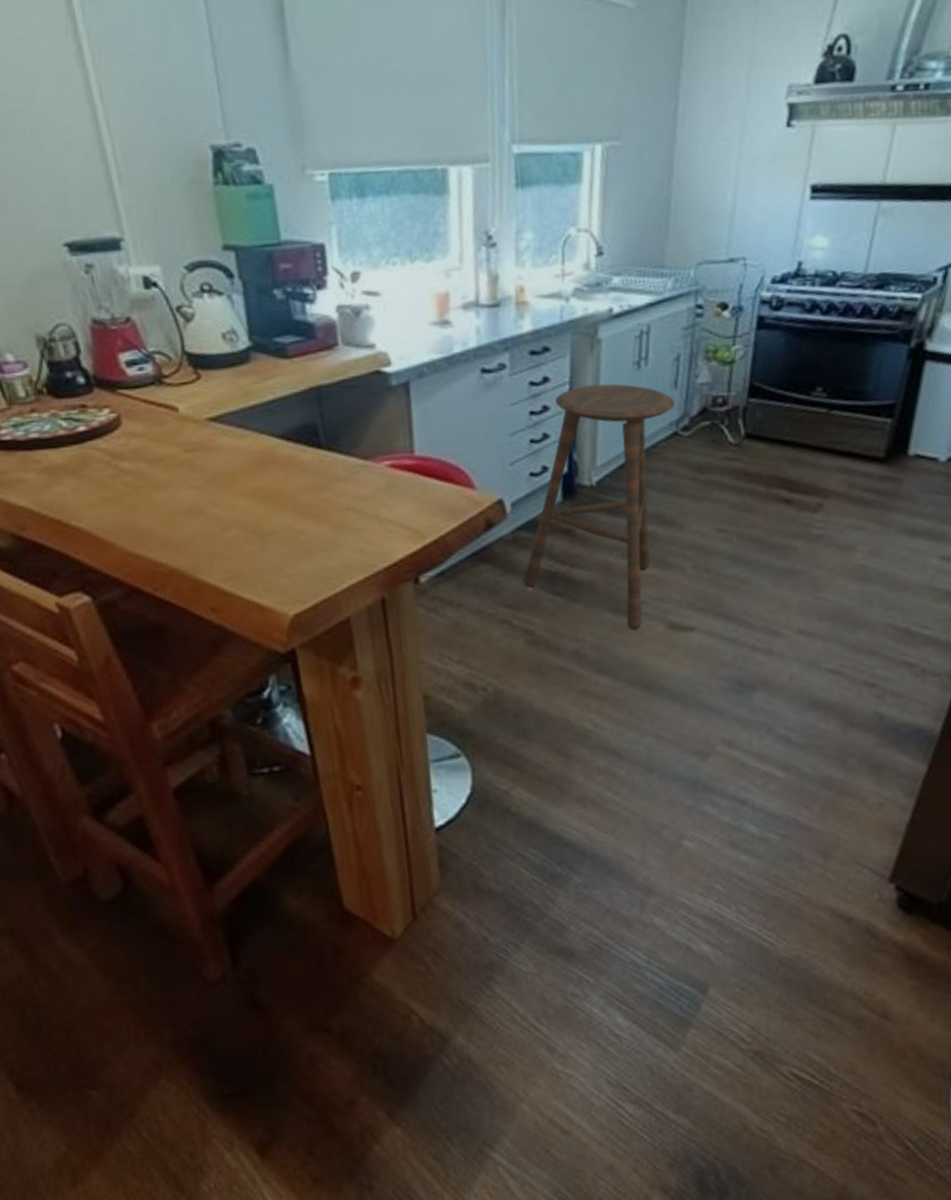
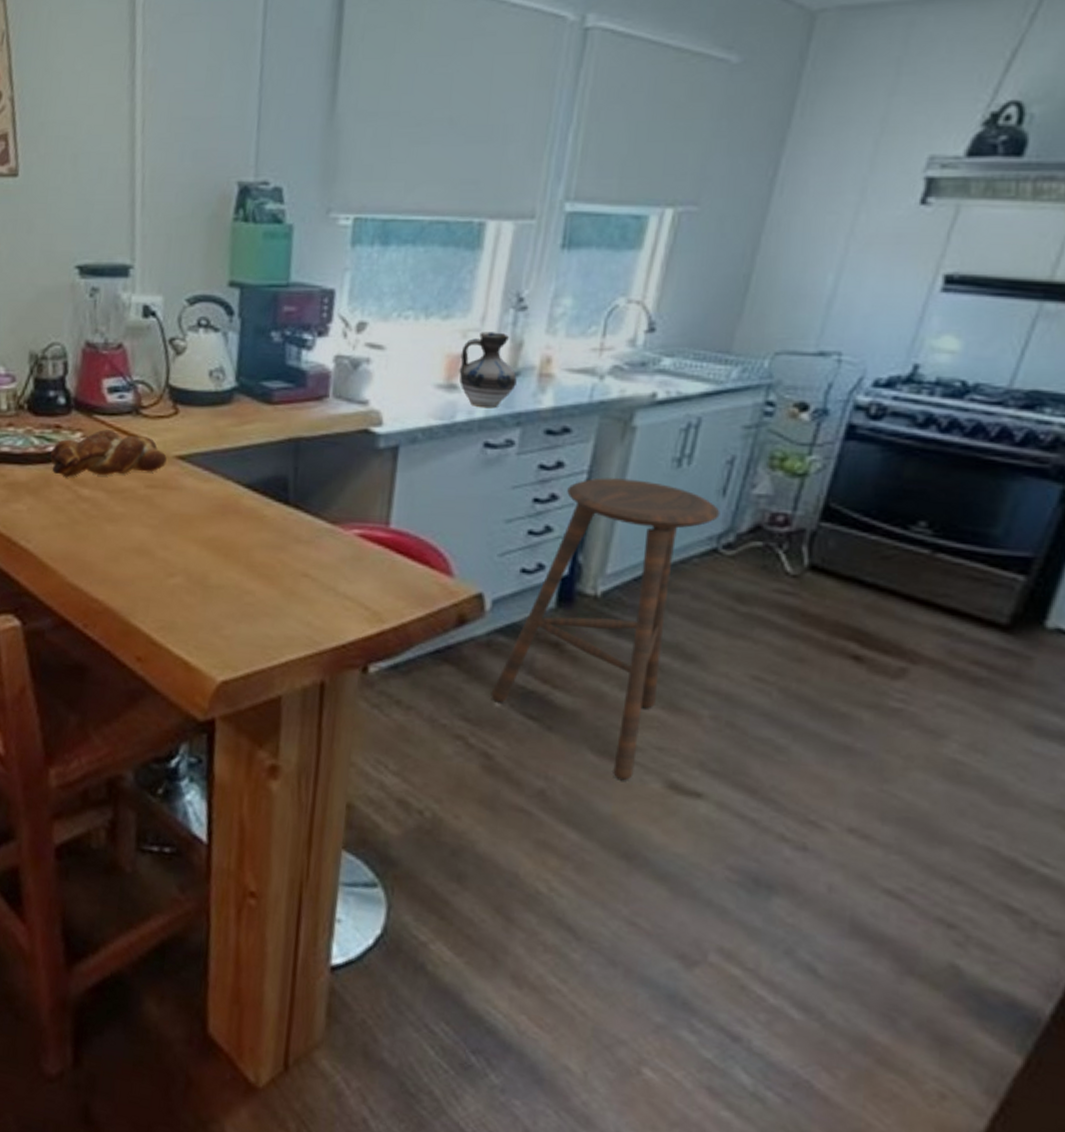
bread loaf: none [81,402,199,454] -> present [49,430,167,478]
ceramic jug: none [447,268,499,339] -> present [459,332,517,409]

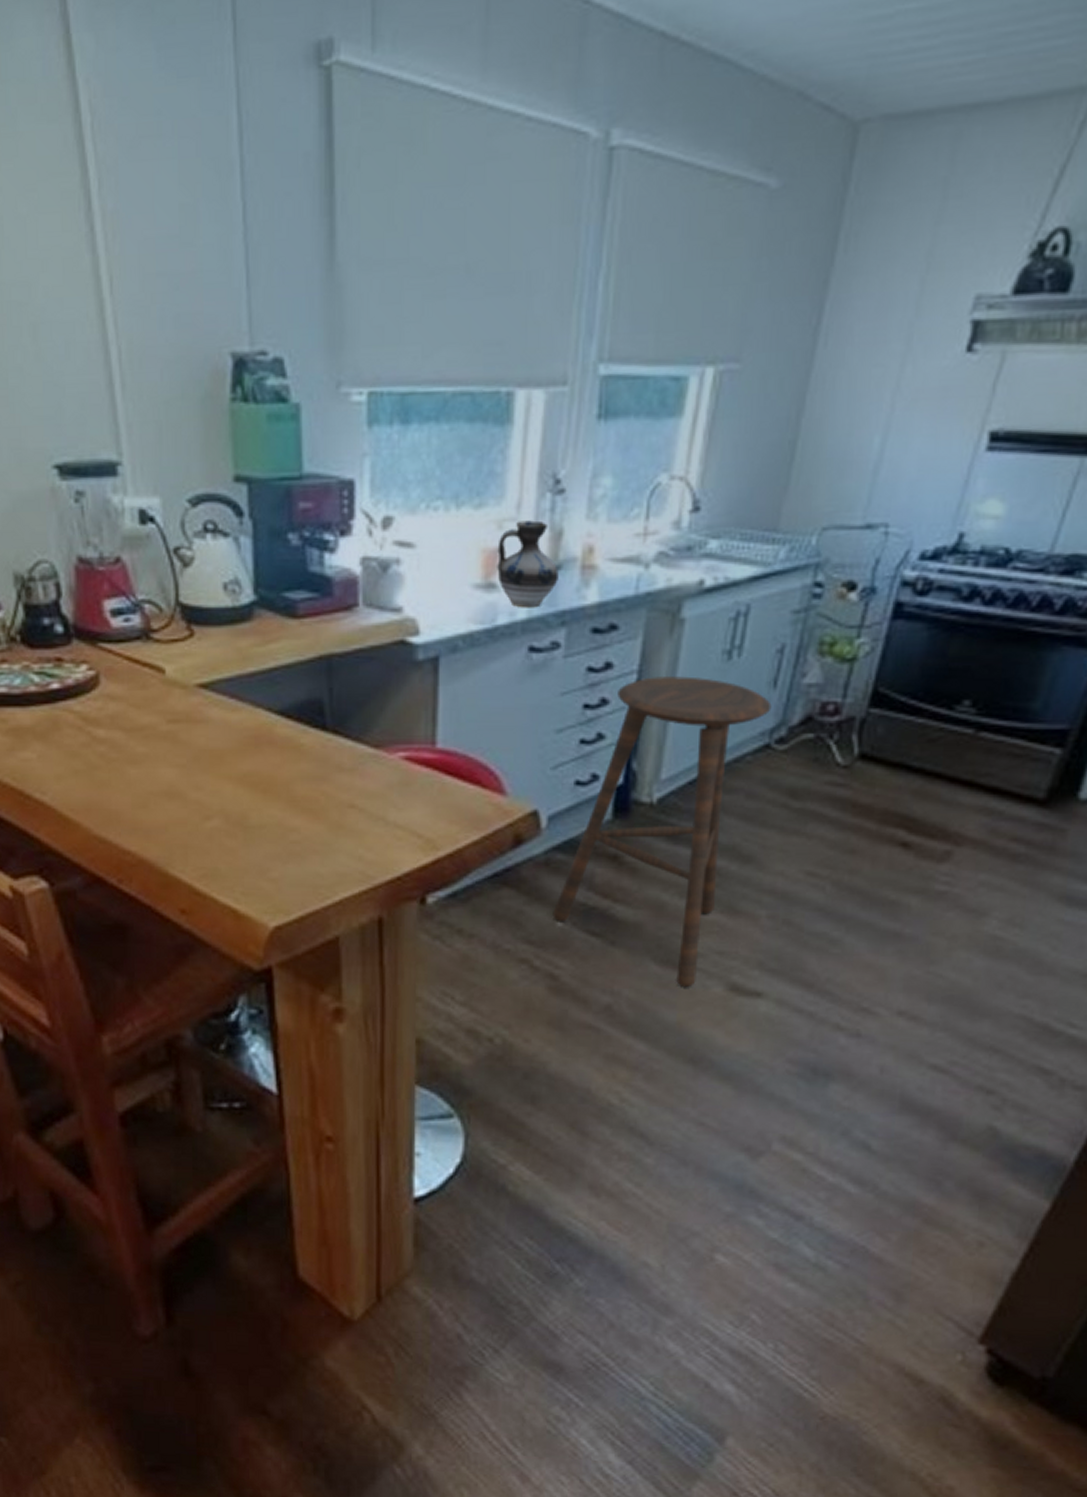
bread loaf: present [49,430,167,478] -> none [54,659,187,718]

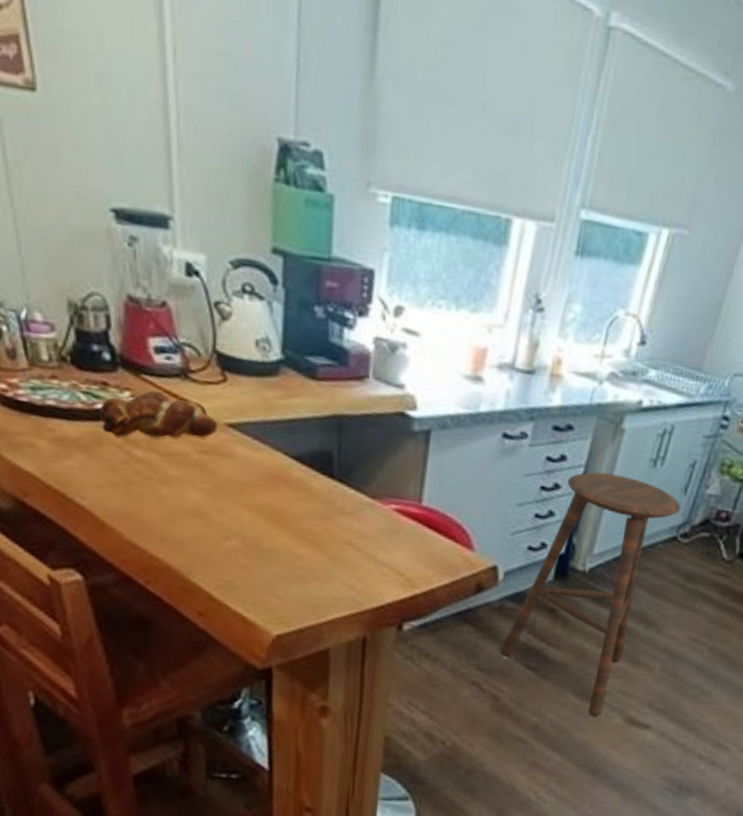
bread loaf: none [54,659,187,718] -> present [98,391,217,438]
ceramic jug: present [497,520,559,608] -> none [484,328,533,402]

